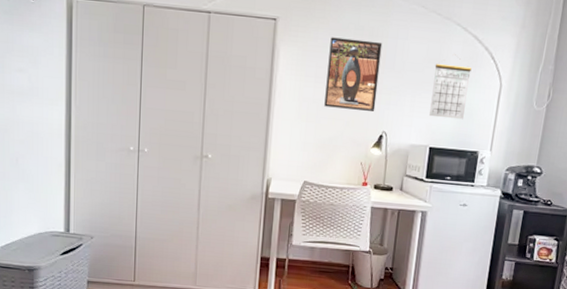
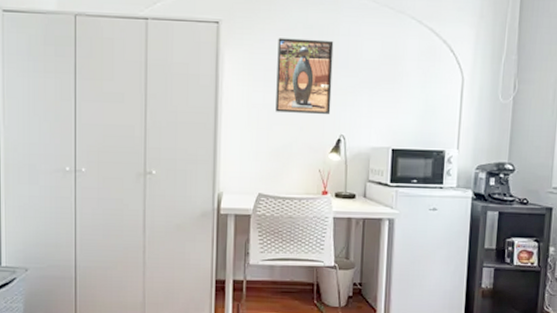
calendar: present [429,58,472,120] -> none [389,53,430,118]

